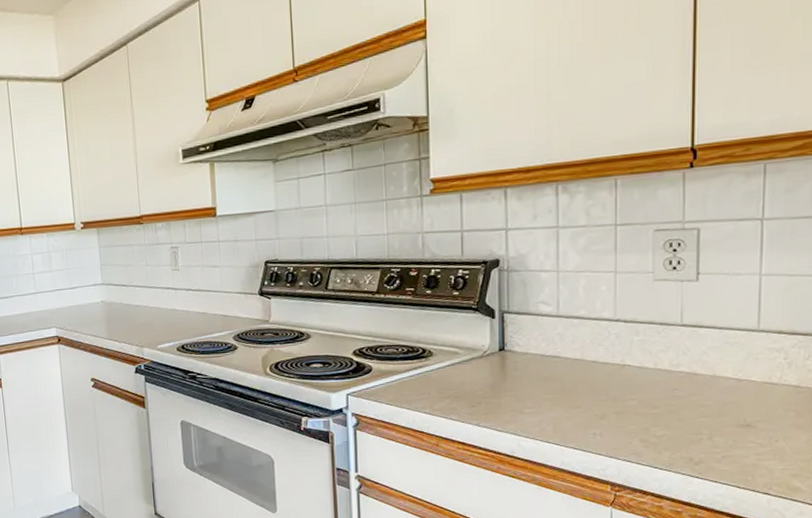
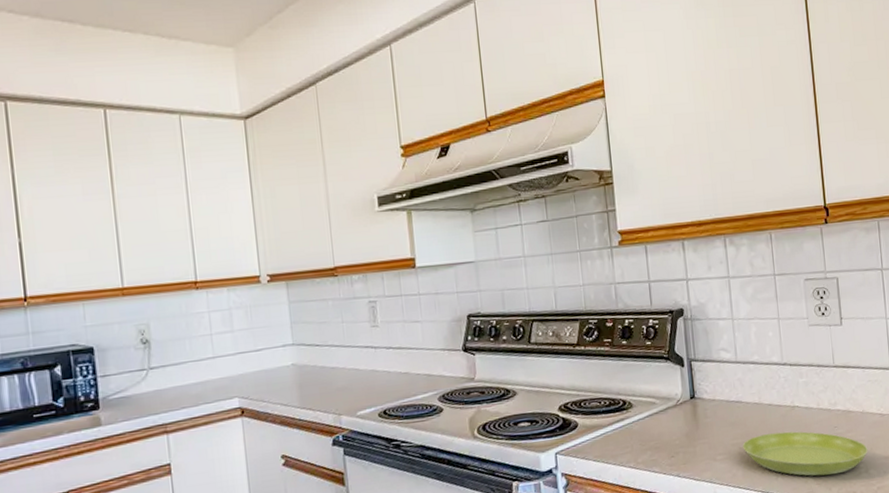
saucer: none [556,390,715,439] -> present [743,431,868,476]

